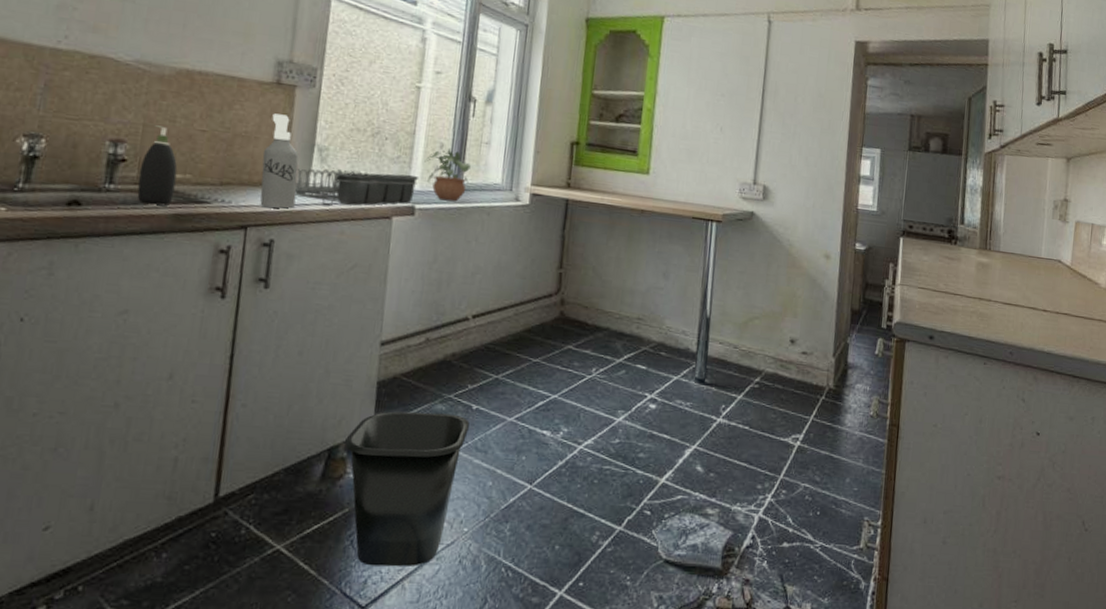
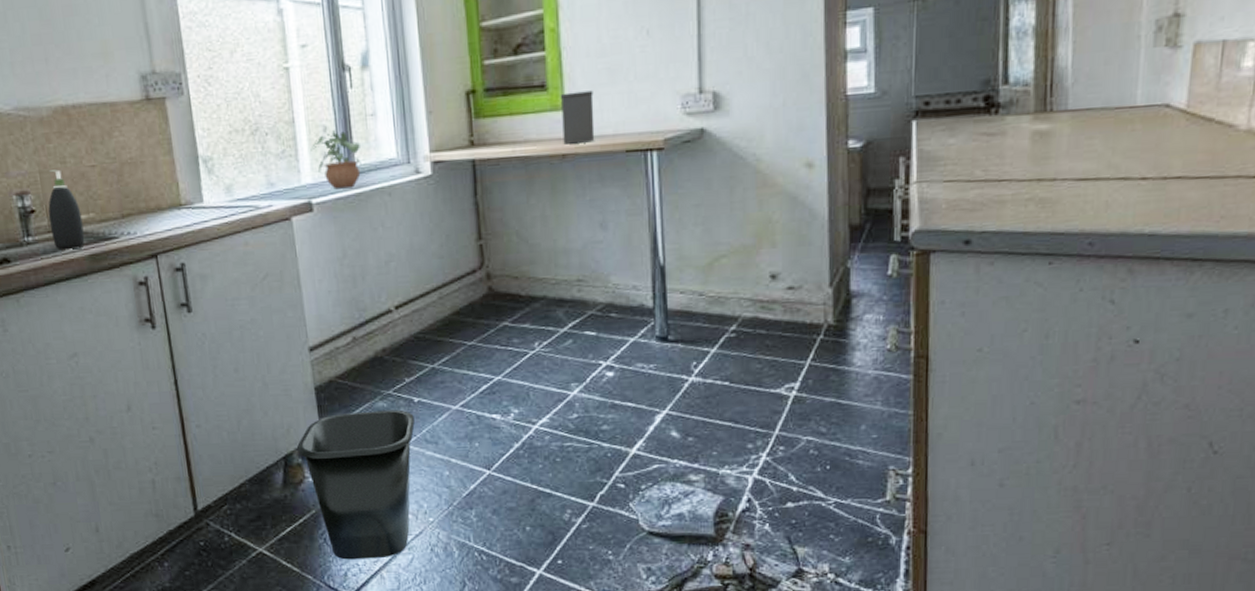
spray bottle: present [260,113,299,210] -> none [151,131,195,233]
dish rack: present [294,168,419,207] -> none [188,168,310,219]
canister: none [644,161,674,205] -> present [560,90,595,145]

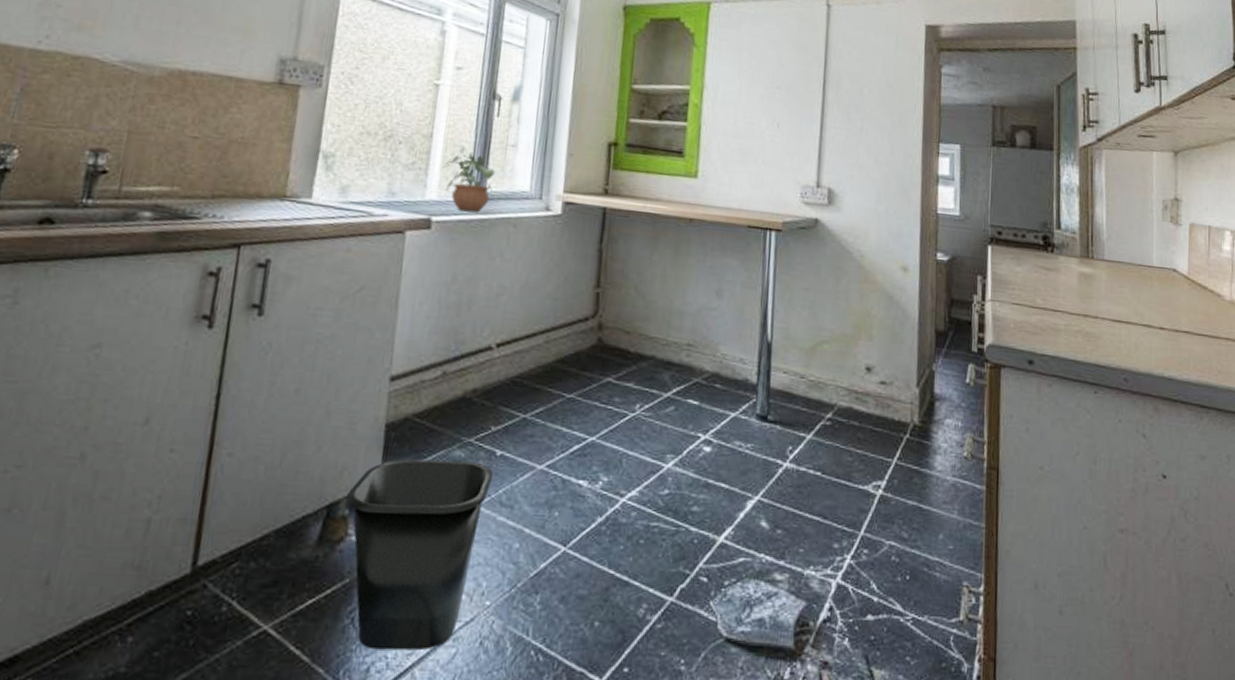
soap dispenser: present [48,169,85,251] -> none [117,132,165,223]
canister: present [560,90,595,145] -> none [692,162,725,212]

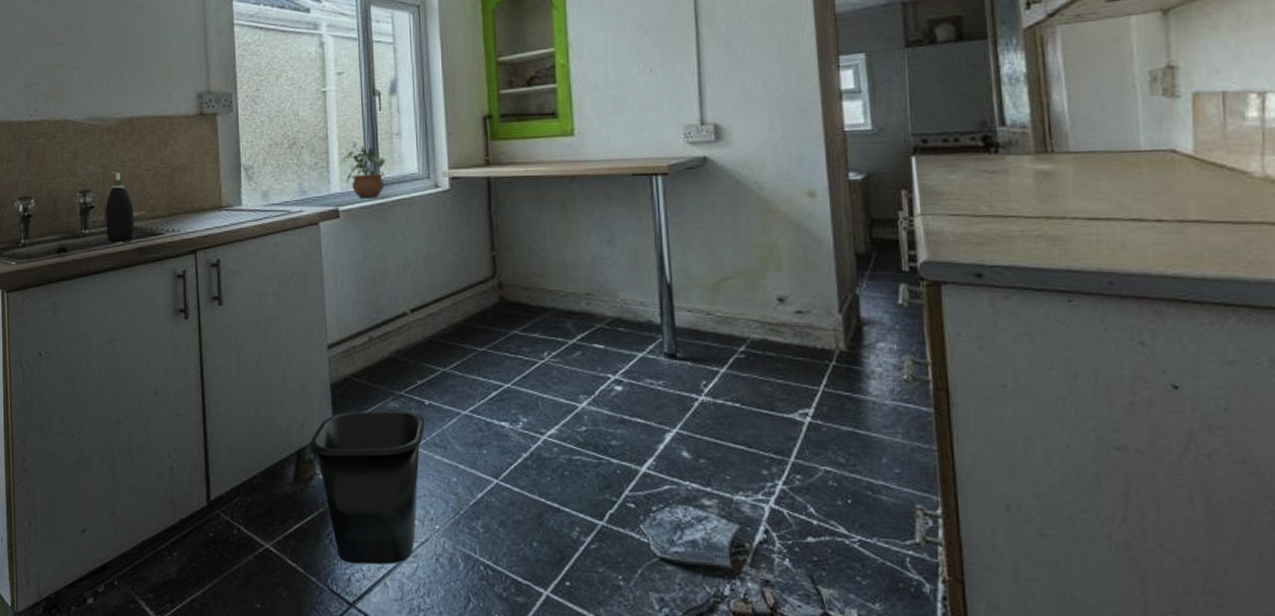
soap dispenser: none [117,132,165,223] -> present [105,172,134,243]

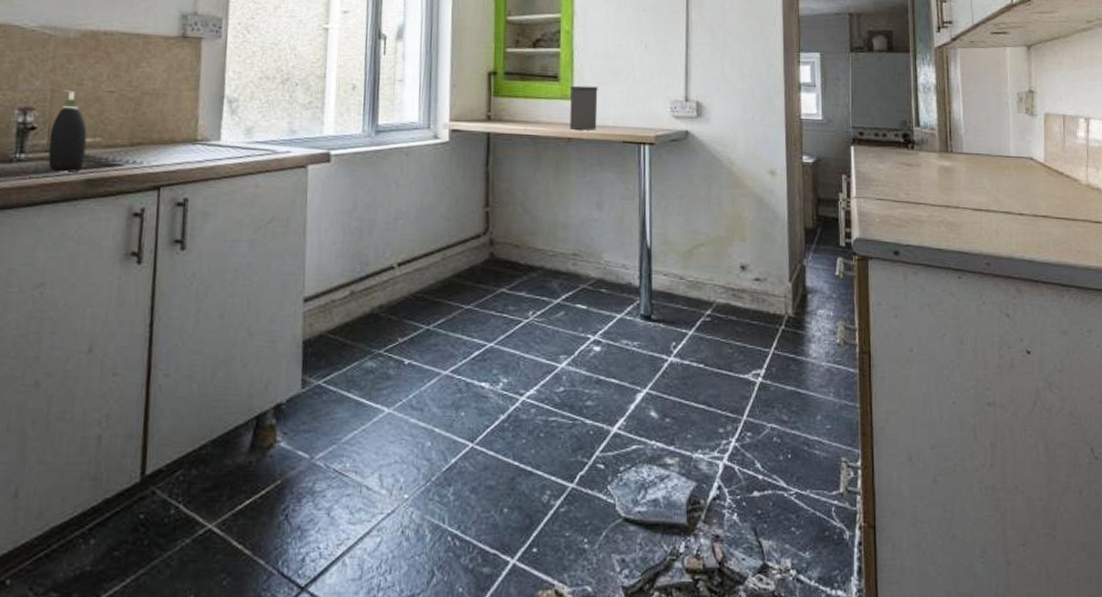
waste bin: present [310,411,425,564] -> none [273,370,402,542]
potted plant: present [341,145,386,199] -> none [337,88,385,145]
canister: none [569,119,602,167] -> present [569,85,598,130]

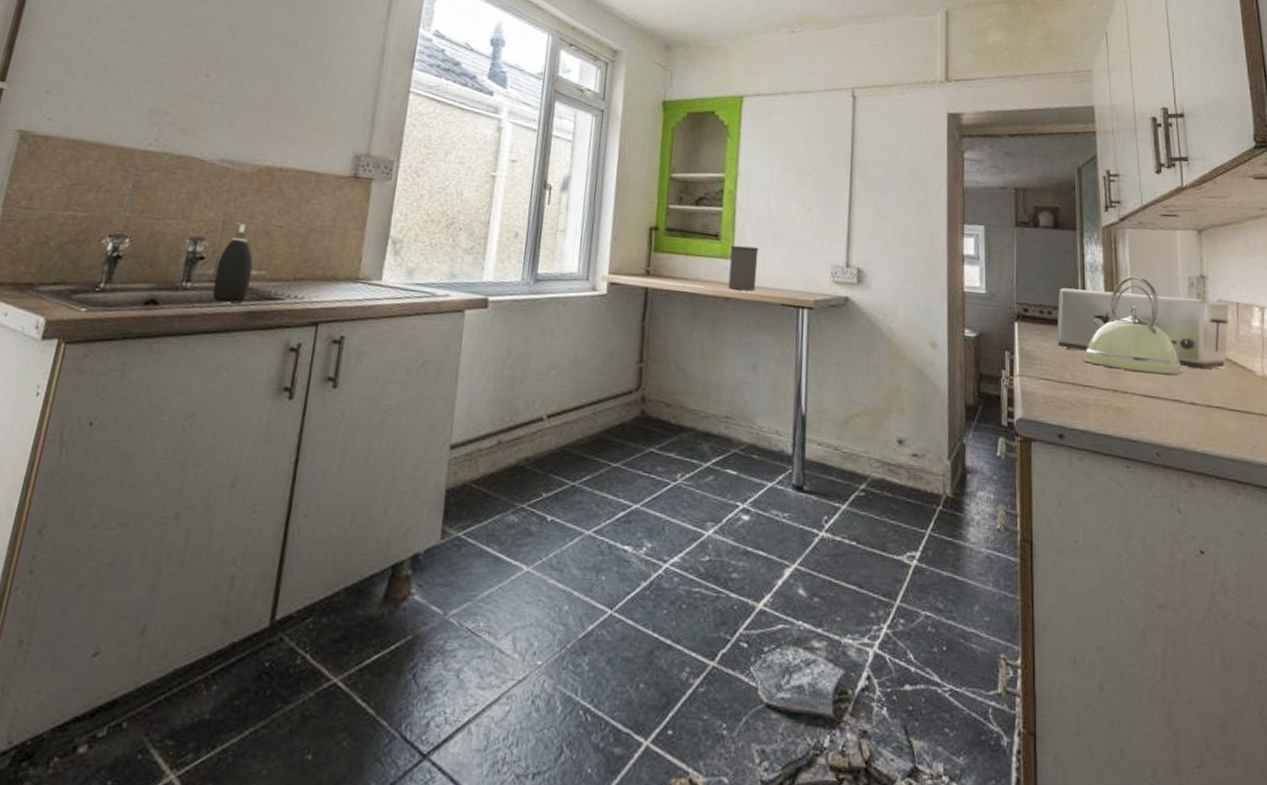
toaster: none [891,110,1056,181] -> present [1056,288,1229,370]
kettle: none [916,95,1011,189] -> present [1083,276,1182,376]

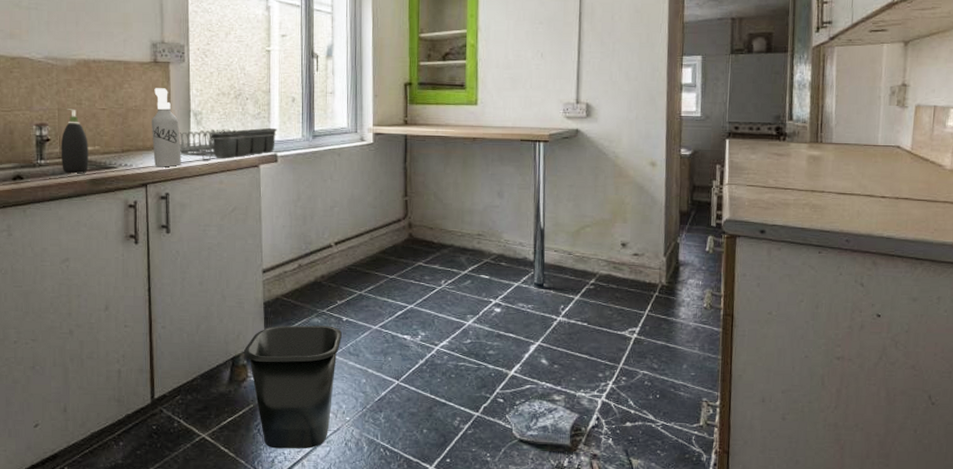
spray bottle: none [332,207,373,305] -> present [151,88,181,168]
dish rack: none [367,261,493,301] -> present [179,127,278,161]
waste bin: none [410,523,544,706] -> present [244,325,342,449]
canister: present [728,245,759,291] -> none [474,92,499,131]
toaster: present [1056,288,1229,370] -> none [763,105,927,167]
kettle: present [1083,276,1182,376] -> none [786,90,876,175]

